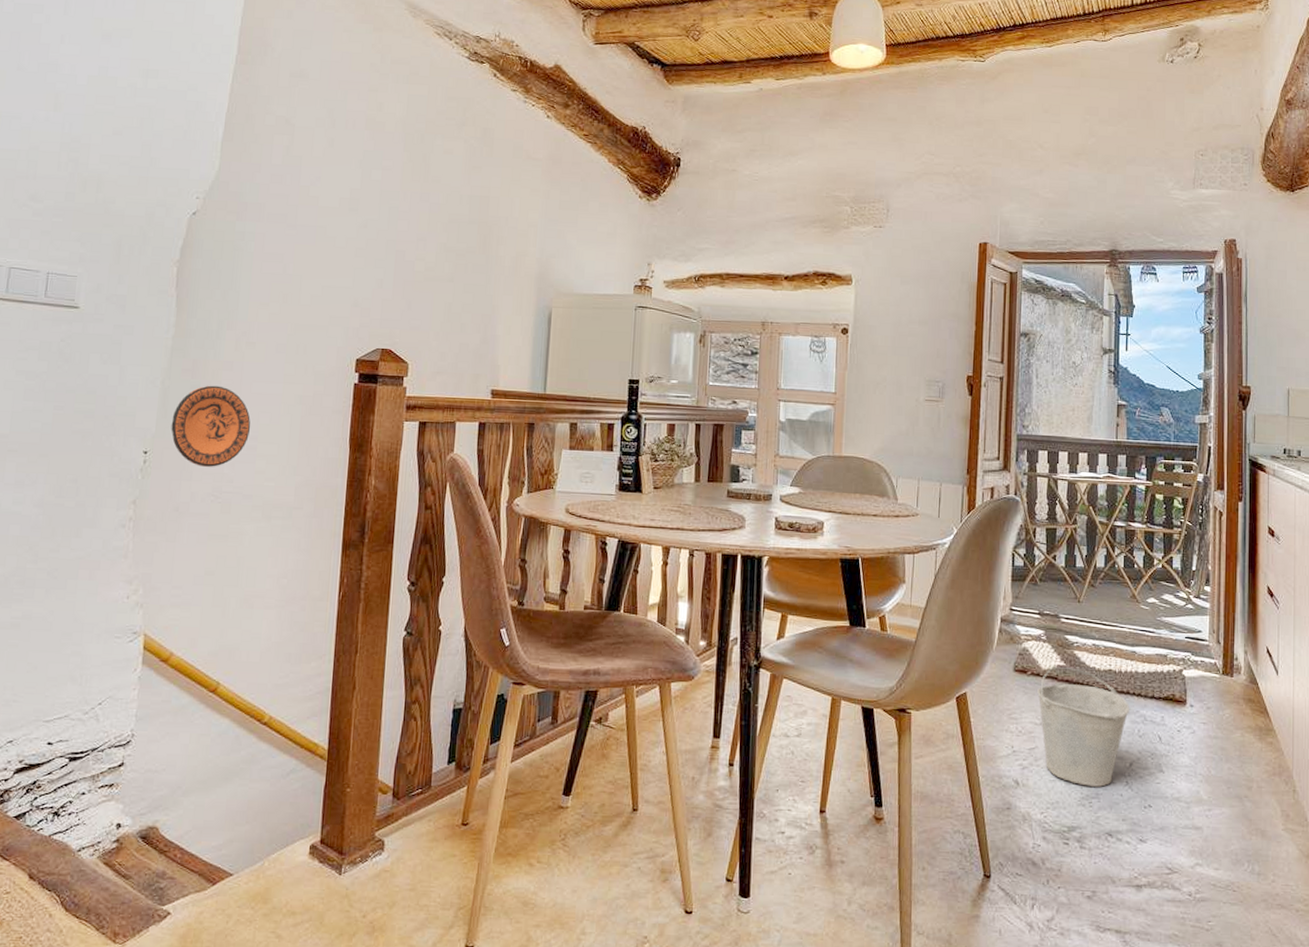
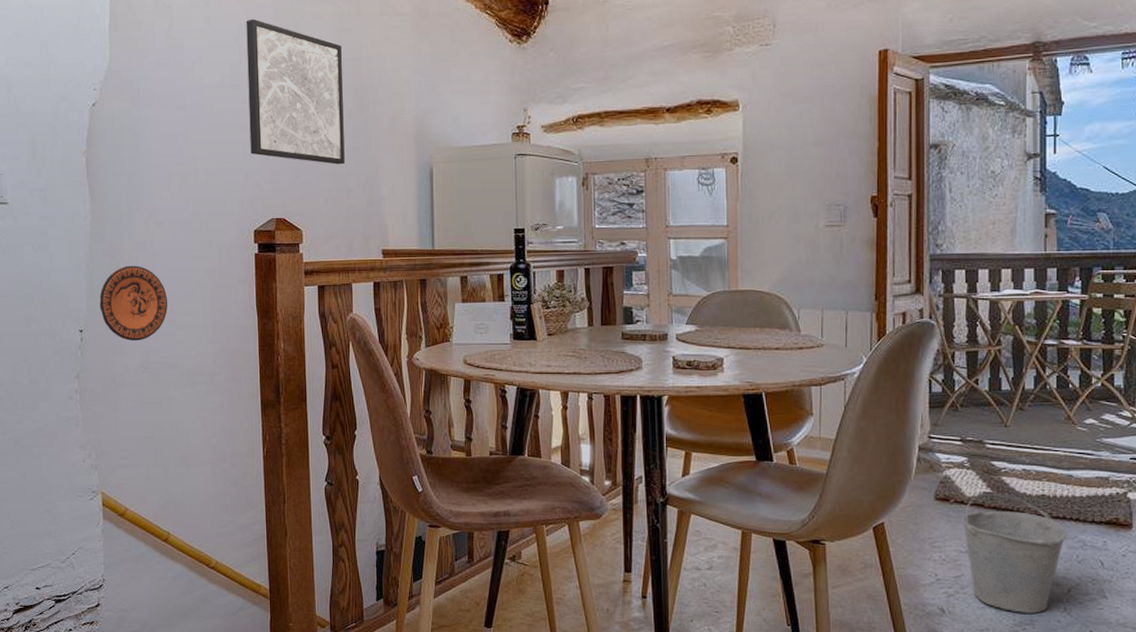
wall art: none [362,146,471,300] -> present [246,18,345,165]

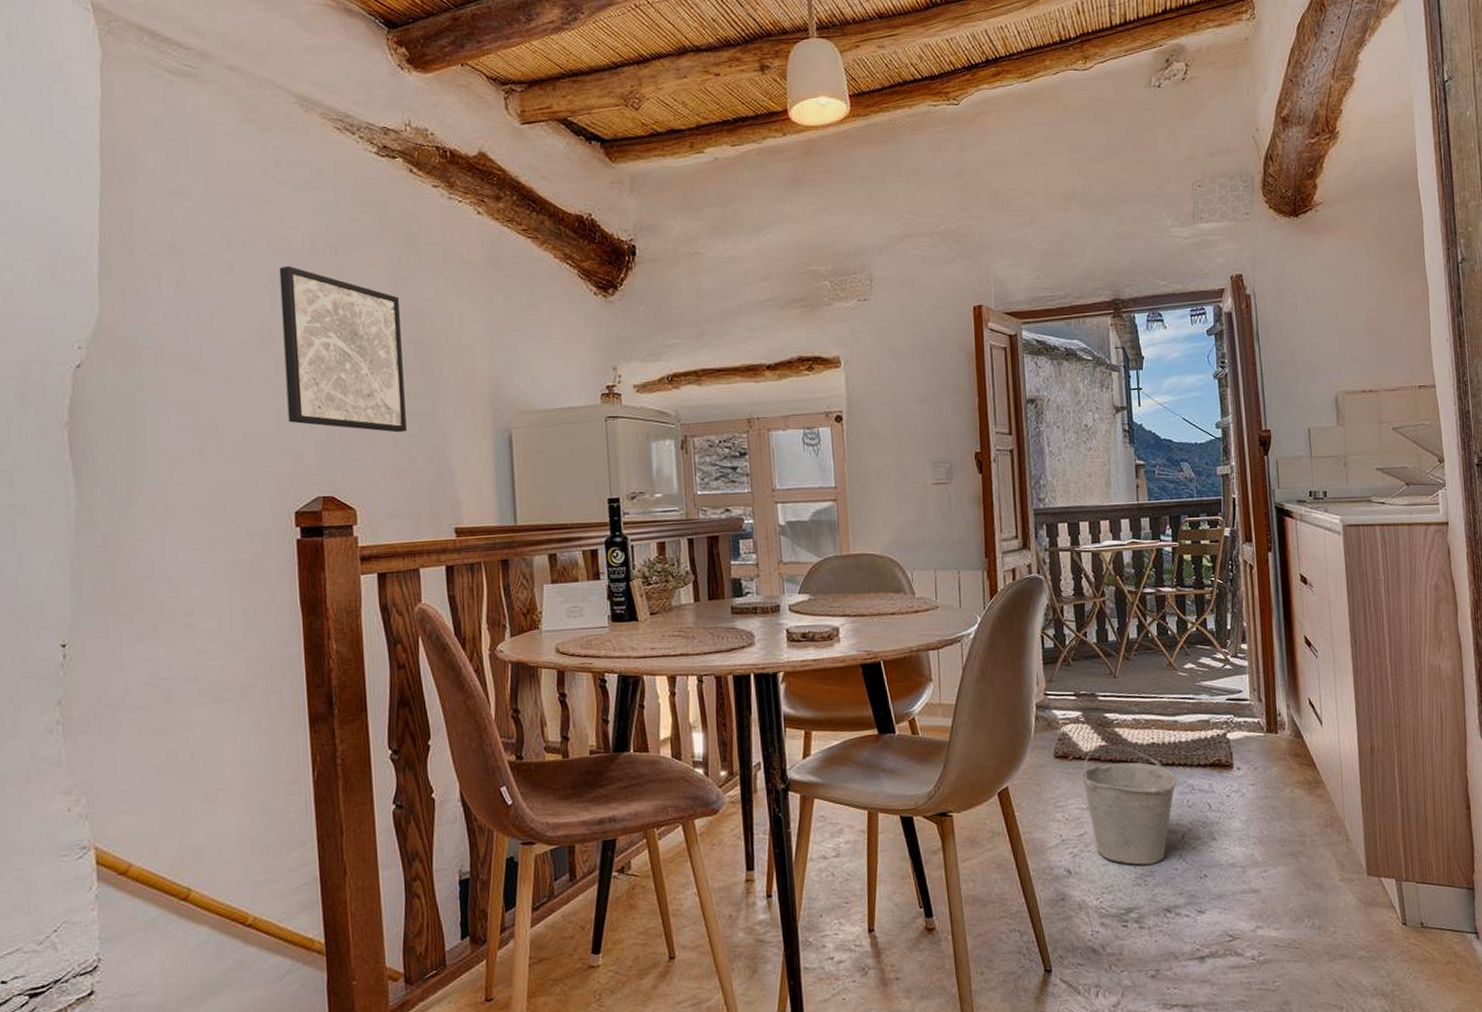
decorative plate: present [99,265,168,341] -> none [89,560,184,654]

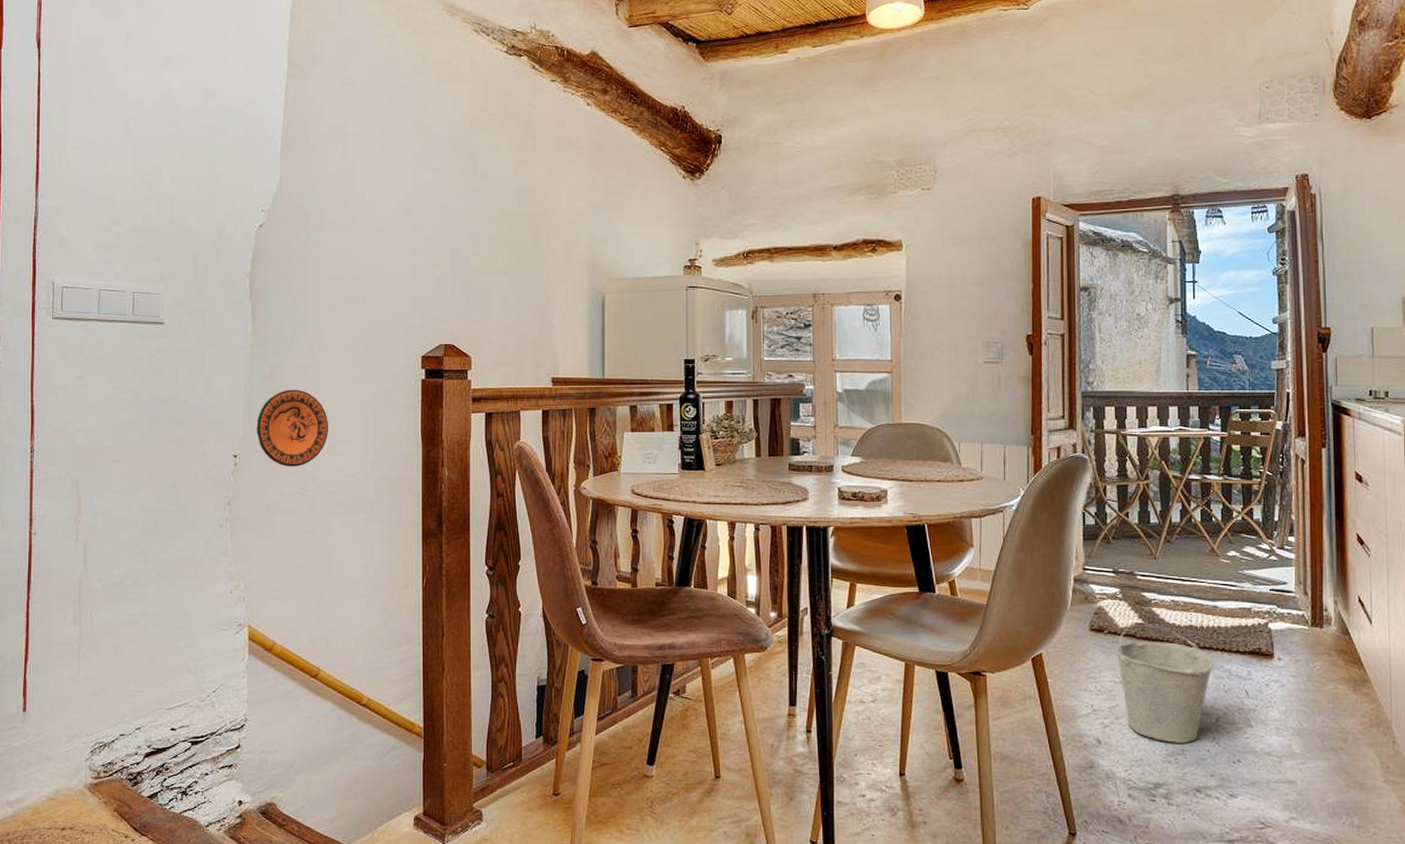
decorative plate: none [89,560,184,654] -> present [256,389,329,467]
wall art: present [279,265,407,433] -> none [421,146,518,292]

